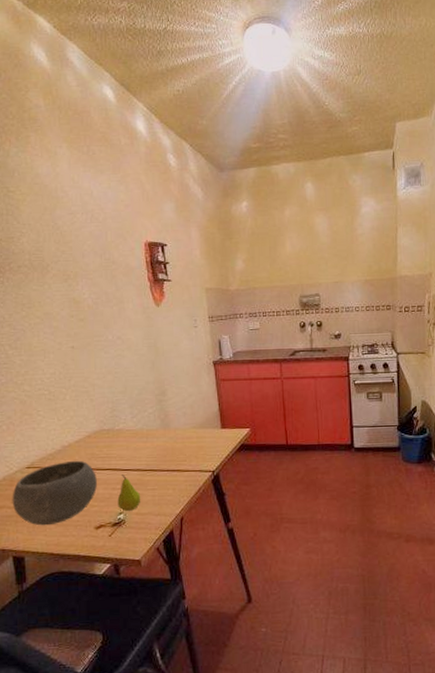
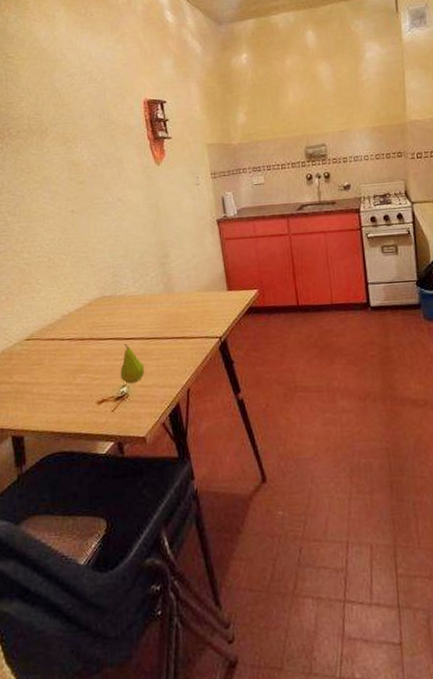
bowl: present [12,460,97,526] -> none [11,330,99,402]

